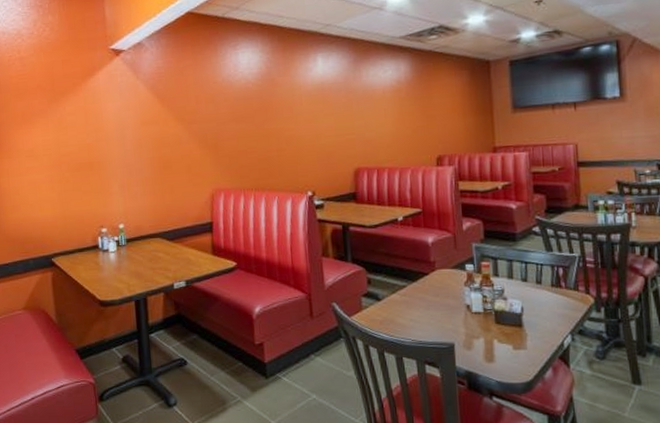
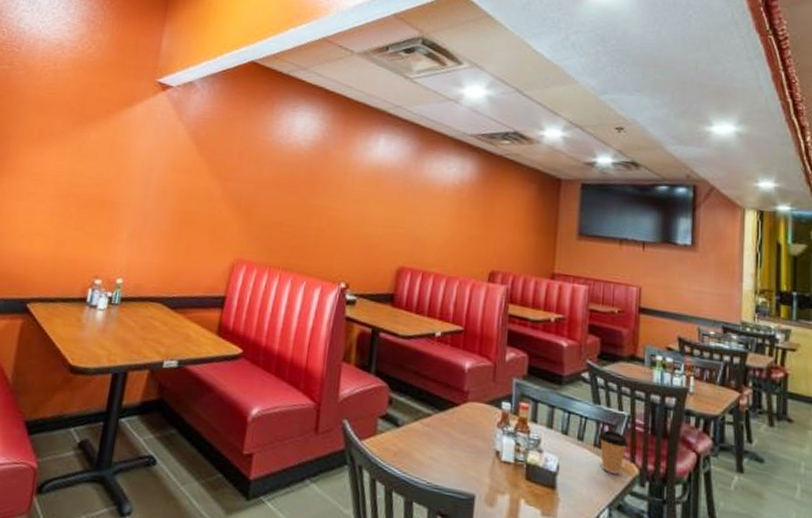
coffee cup: none [555,271,582,306] -> present [599,430,629,474]

